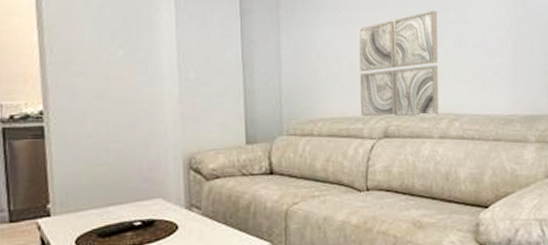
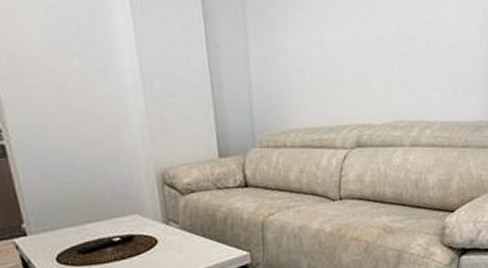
wall art: present [358,11,440,117] -> none [330,11,413,127]

